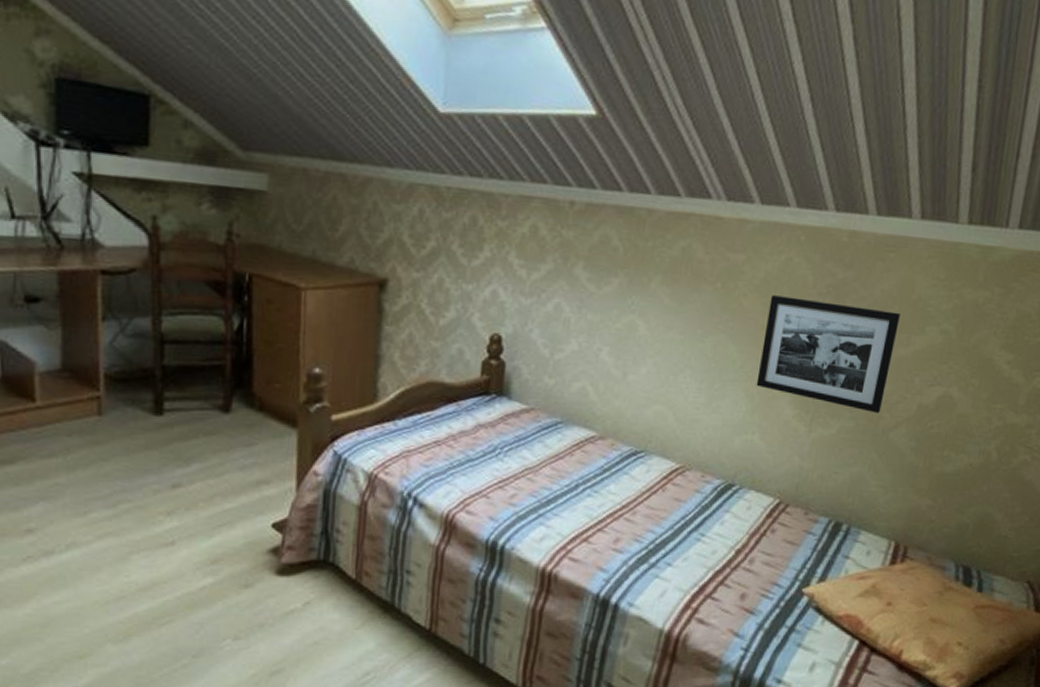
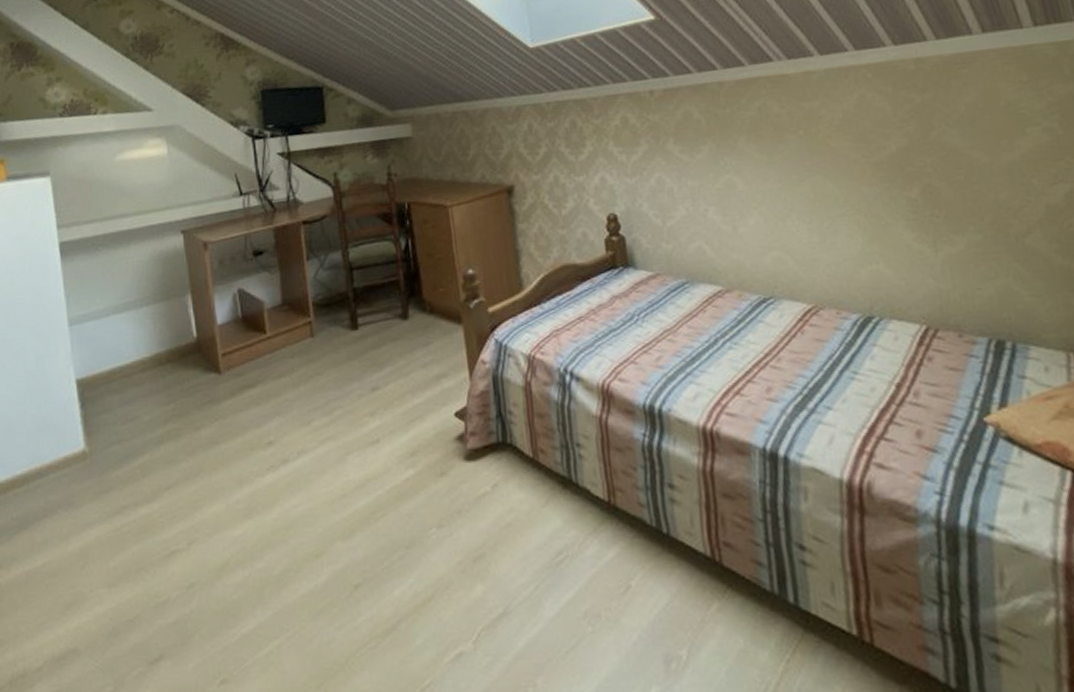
picture frame: present [756,295,900,413] -> none [854,121,1007,222]

